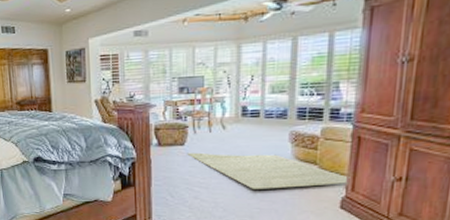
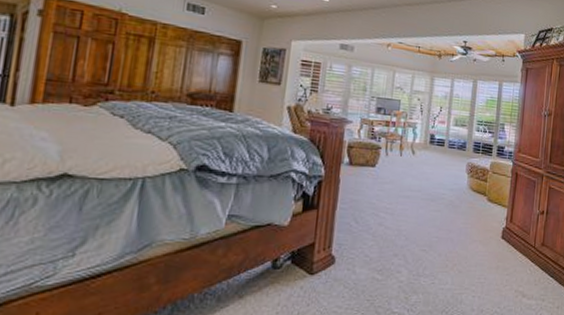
rug: present [187,152,350,190] -> none [377,175,510,219]

